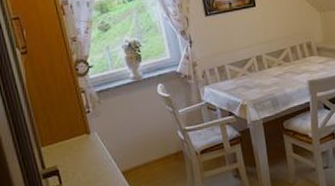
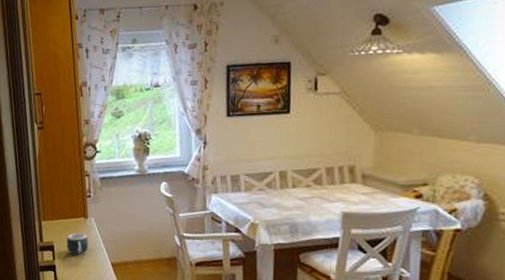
mug: none [71,149,96,174] -> present [66,232,88,256]

